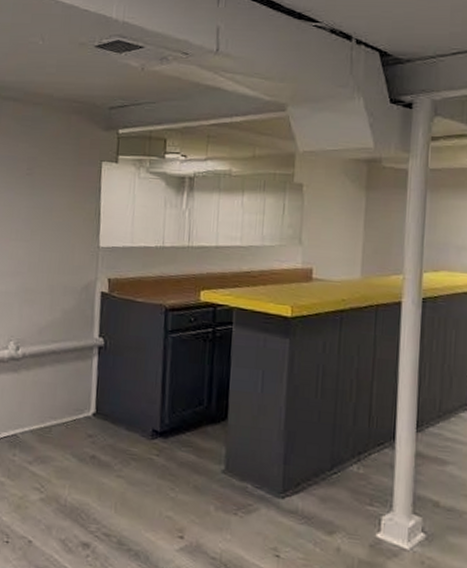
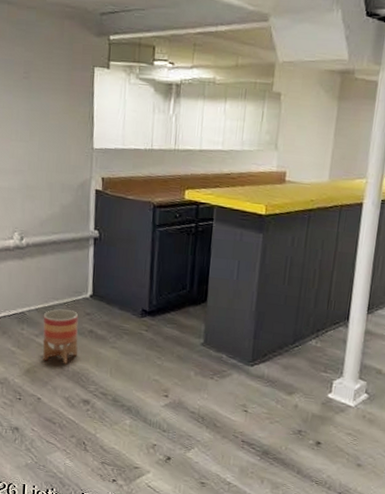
planter: none [36,430,79,498] -> present [42,309,79,364]

